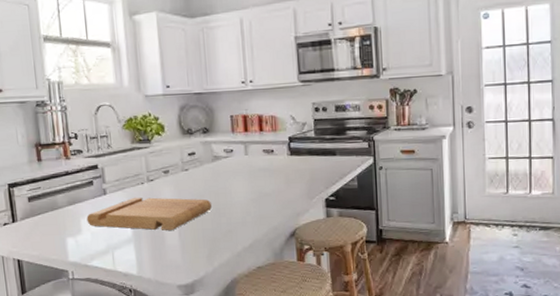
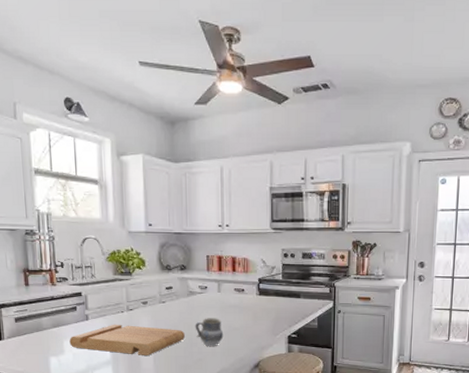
cup: none [222,183,254,217] -> present [195,318,224,347]

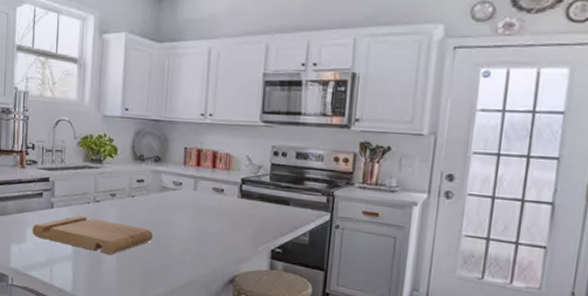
cup: present [195,318,224,347] -> none [164,218,196,253]

